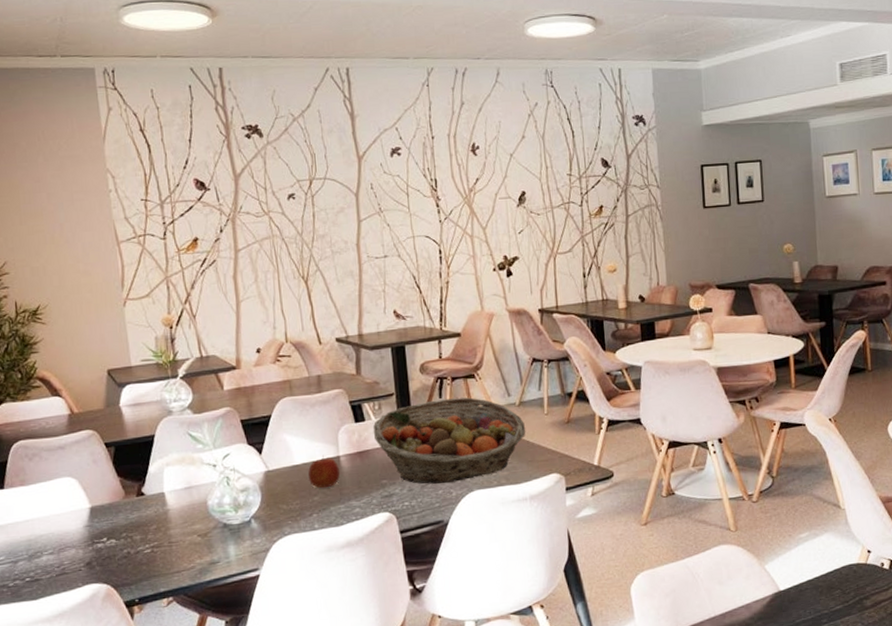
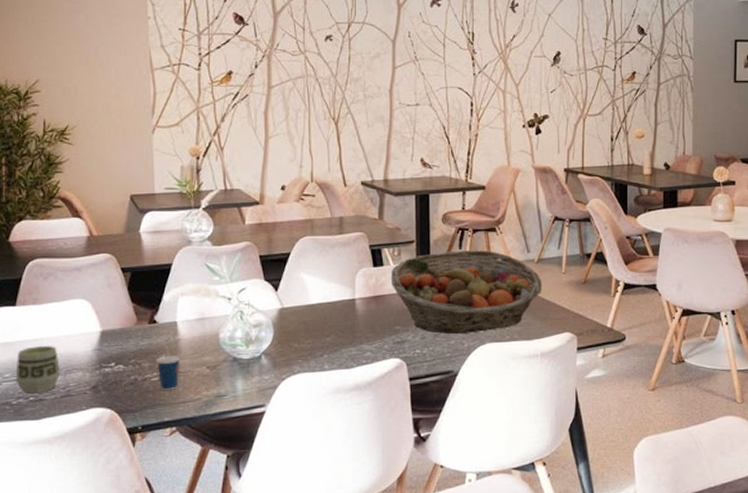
cup: none [9,526,55,575] -> present [15,346,61,394]
cup: none [146,516,171,561] -> present [155,345,180,390]
apple: present [308,456,341,489] -> none [323,297,355,330]

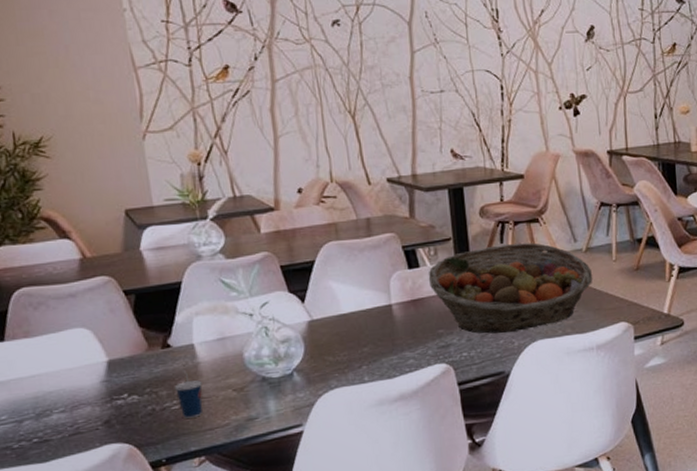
cup: present [15,346,61,394] -> none [12,381,67,435]

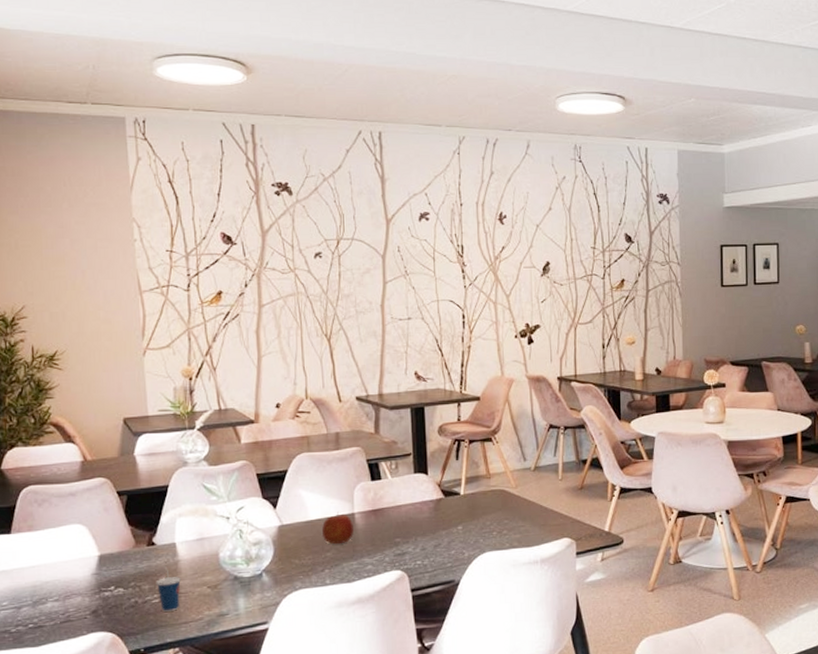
apple: none [357,304,393,339] -> present [322,512,355,545]
fruit basket: present [428,243,593,334] -> none [388,460,540,544]

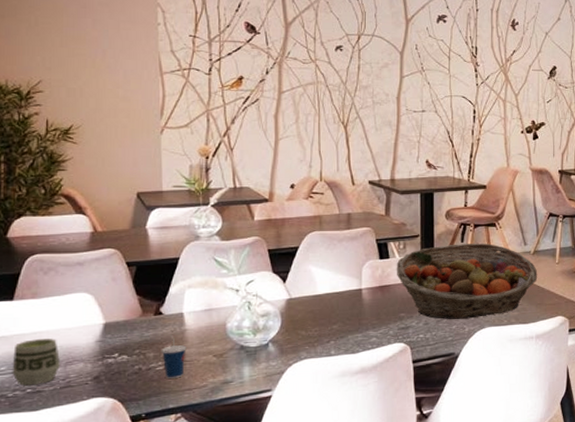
cup: none [13,572,60,621] -> present [12,339,61,386]
apple: present [322,512,355,545] -> none [330,288,361,318]
fruit basket: none [388,460,540,544] -> present [396,243,538,319]

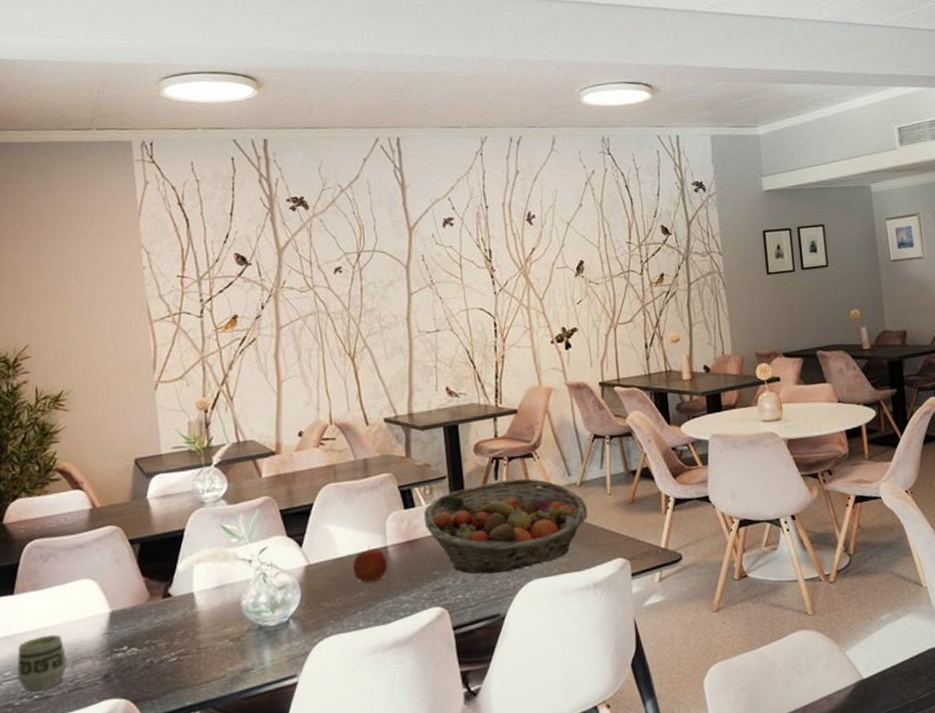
cup: present [161,335,187,379] -> none [172,619,200,671]
apple: none [330,288,361,318] -> present [353,546,388,583]

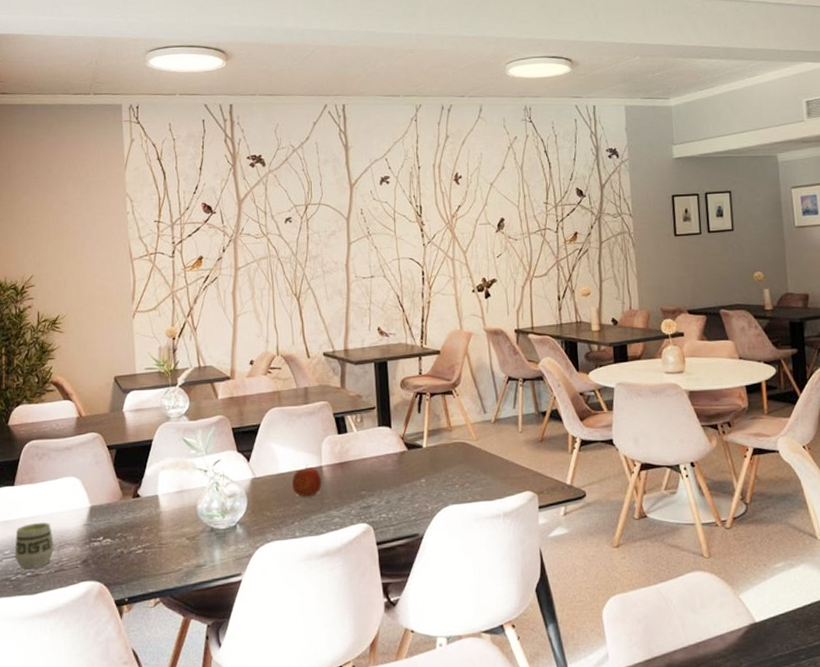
fruit basket: present [423,478,588,574] -> none [354,413,501,497]

